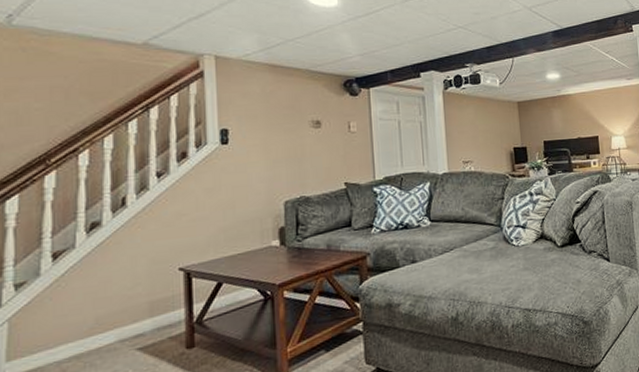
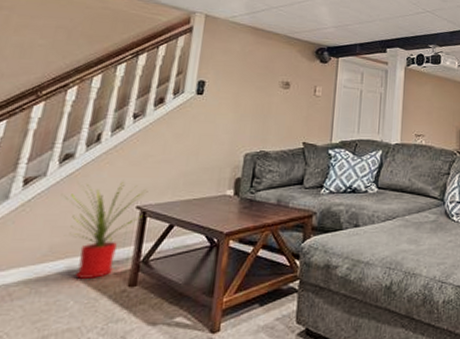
house plant: none [101,245,188,347] -> present [65,182,148,279]

